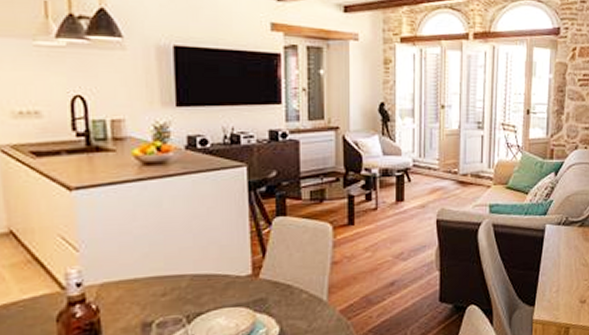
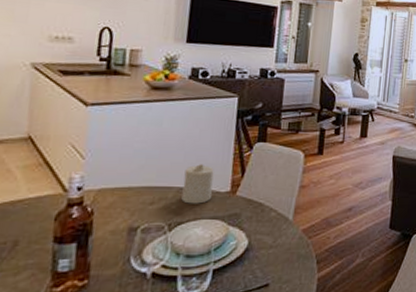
candle: none [196,246,230,292] -> present [181,164,214,204]

